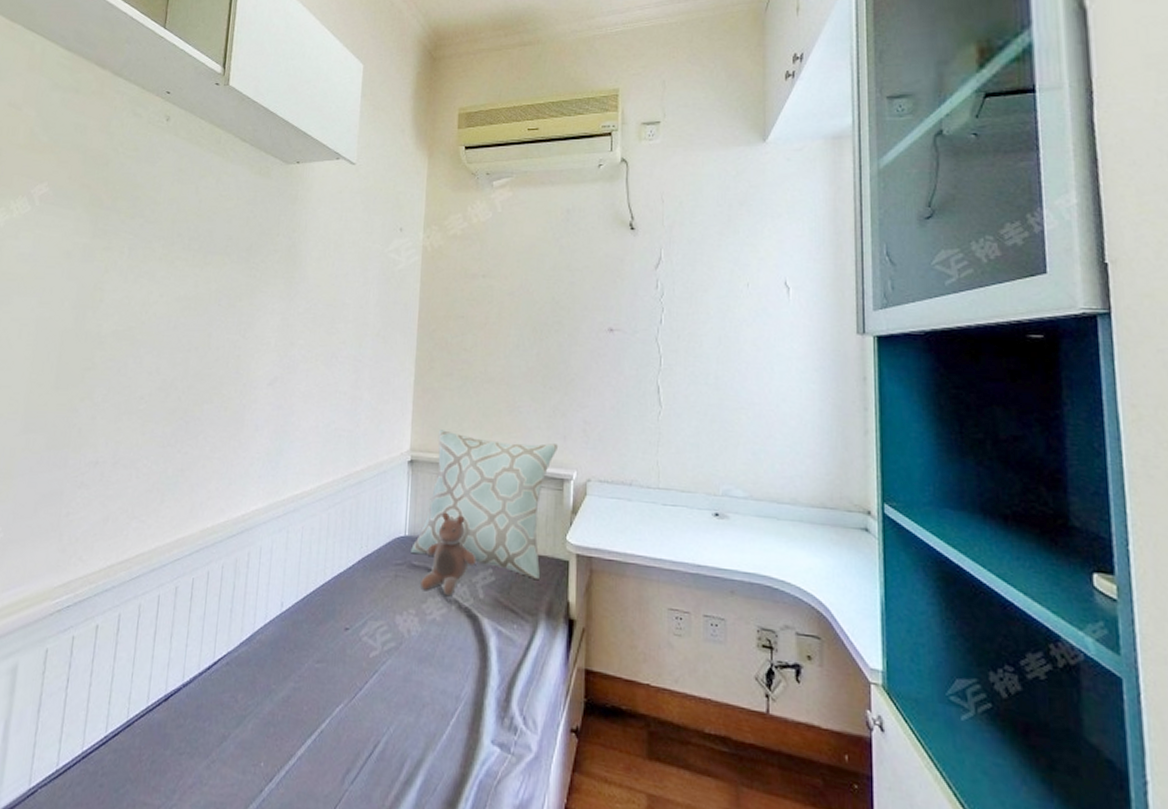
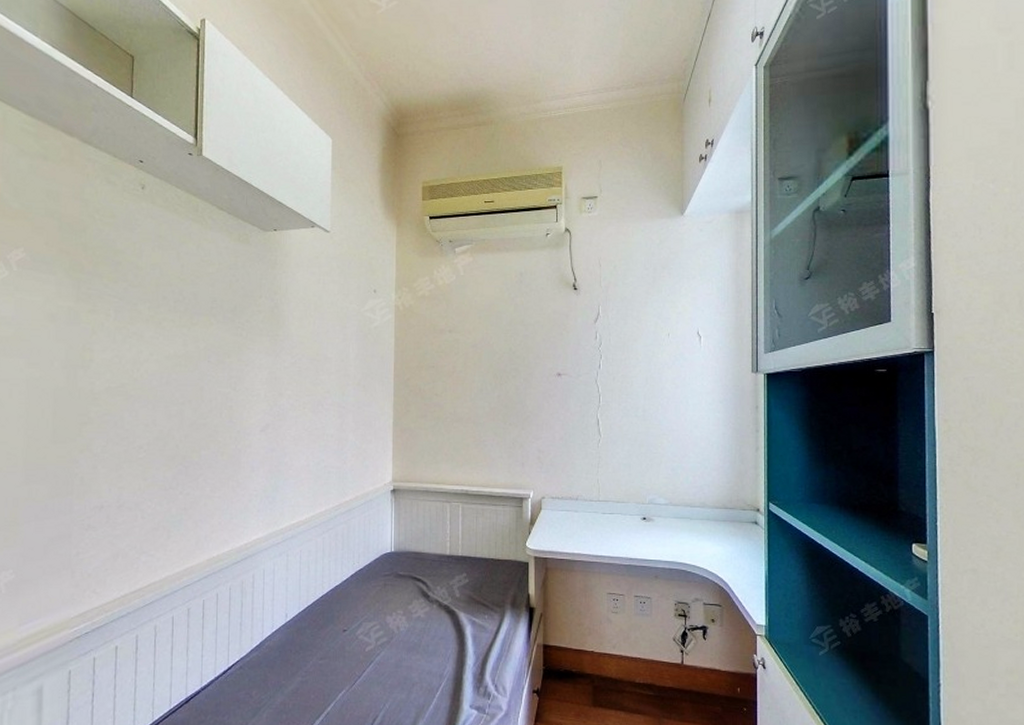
pillow: present [411,430,558,581] -> none [397,463,517,580]
stuffed bear: present [420,512,477,597] -> none [406,530,453,598]

